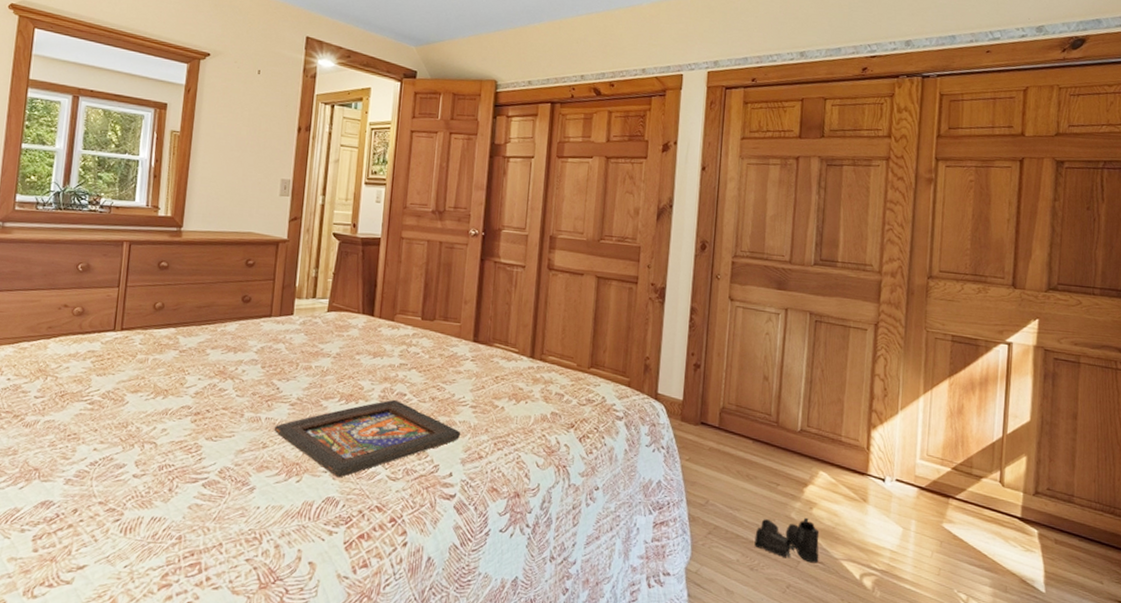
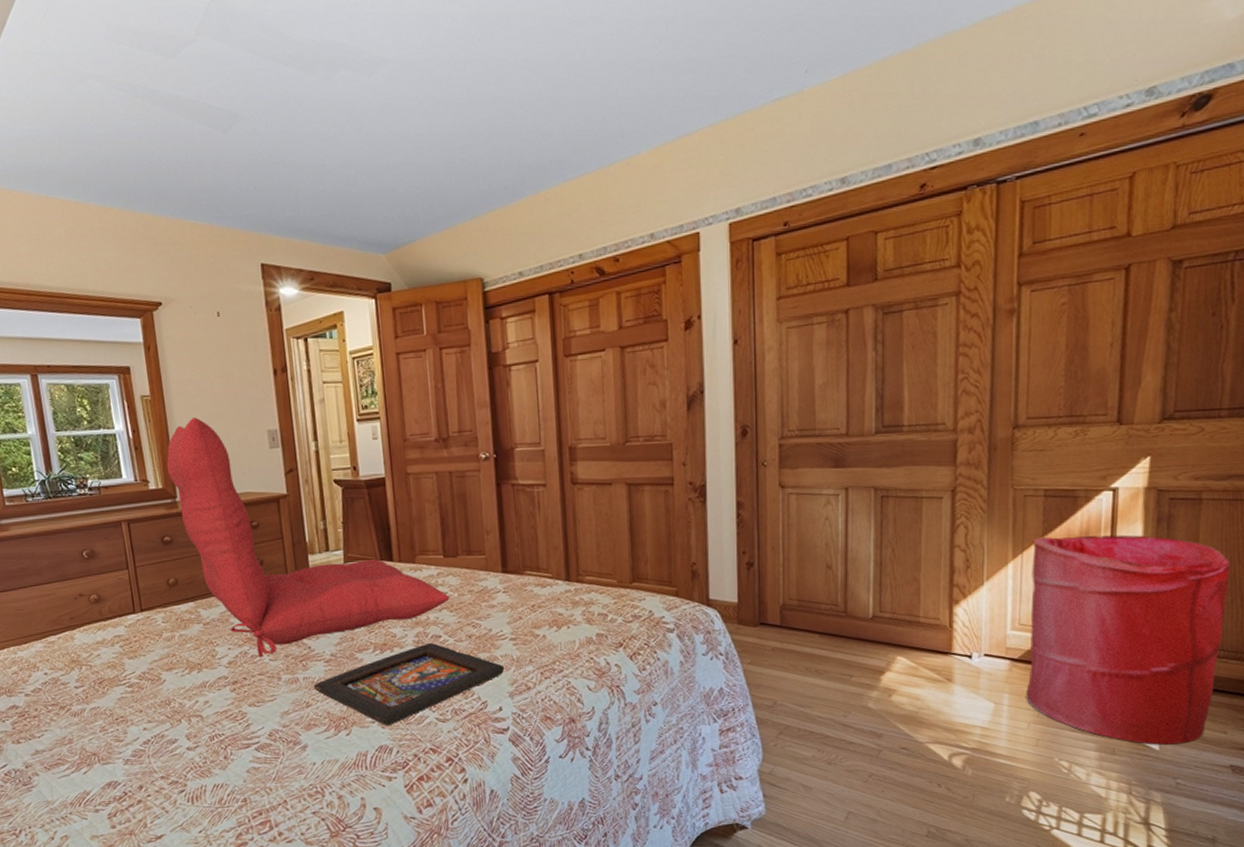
seat cushion: none [179,157,421,392] -> present [167,417,450,658]
boots: present [754,517,820,563] -> none [830,705,902,750]
laundry hamper: none [931,377,1105,589] -> present [1026,534,1231,745]

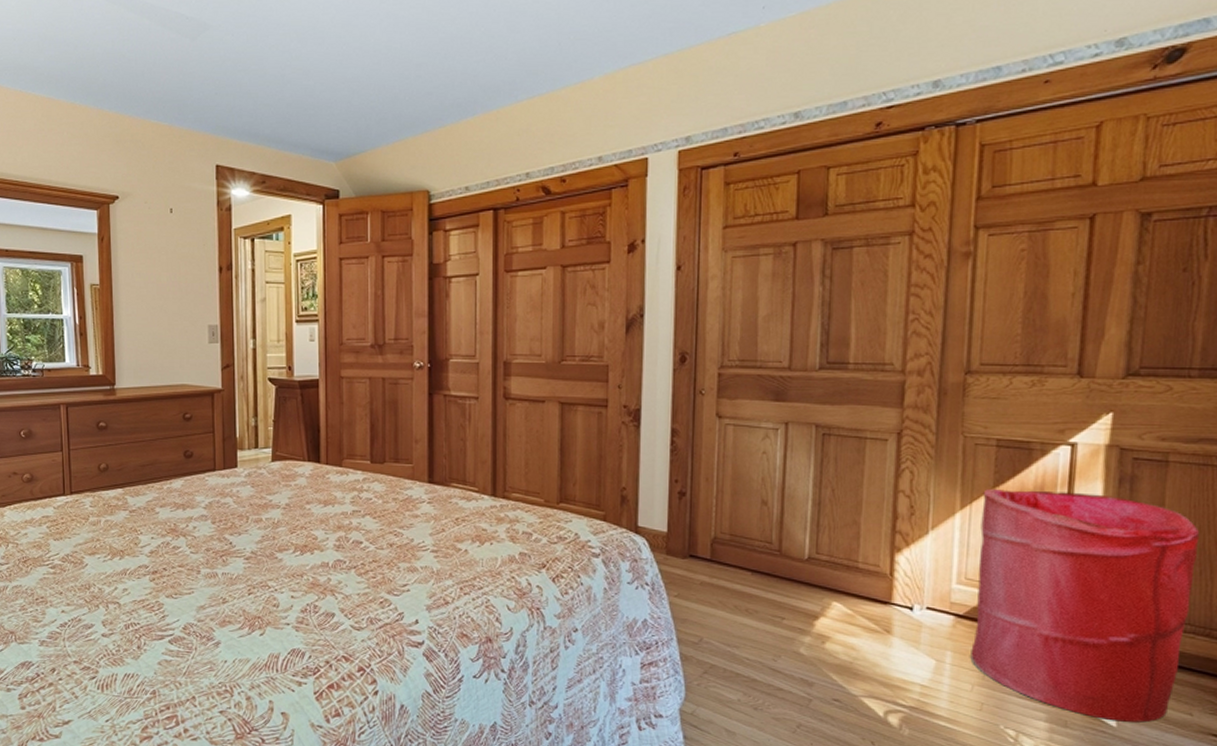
seat cushion: present [167,417,450,658] -> none [108,308,374,549]
tablet: present [313,642,505,726] -> none [231,548,424,629]

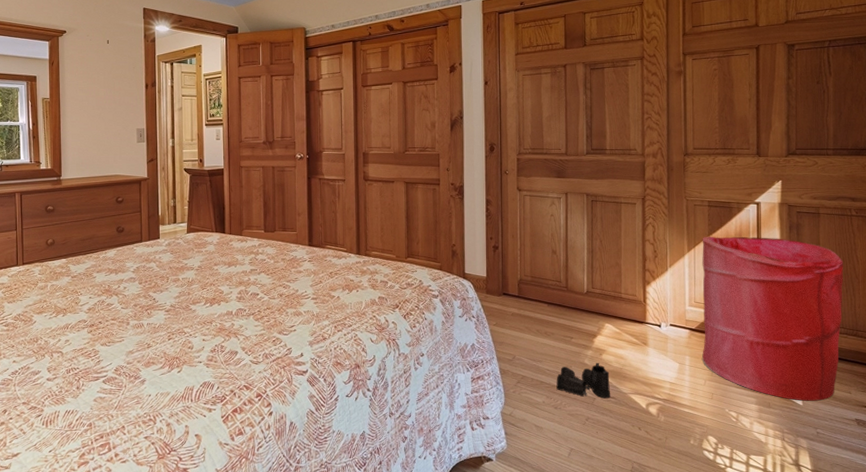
boots: none [757,652,835,701] -> present [556,362,611,399]

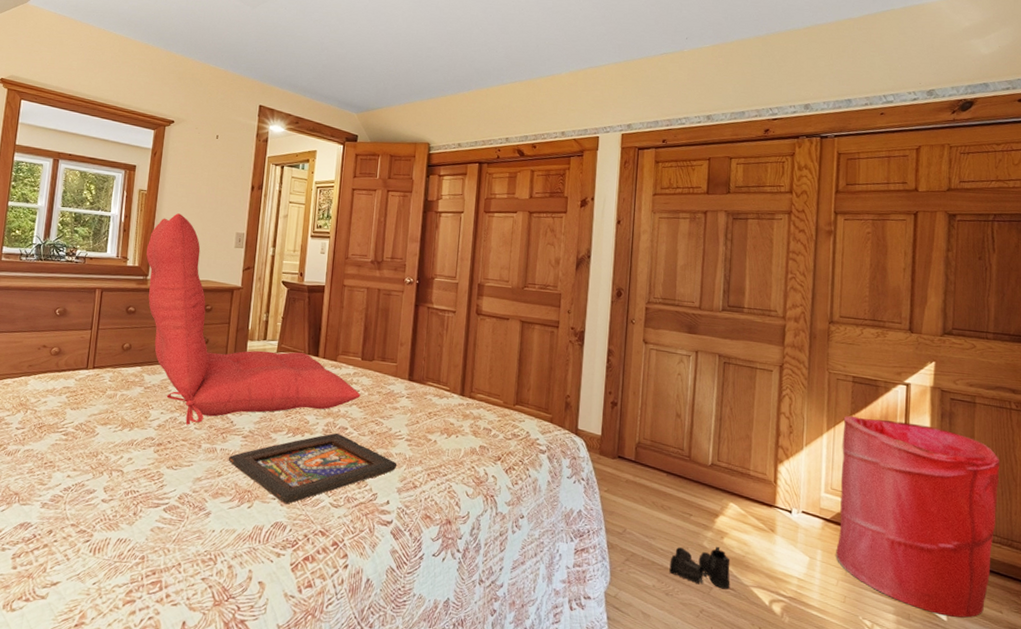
seat cushion: none [56,116,267,306] -> present [146,213,361,425]
tablet: none [155,299,307,366] -> present [228,432,398,504]

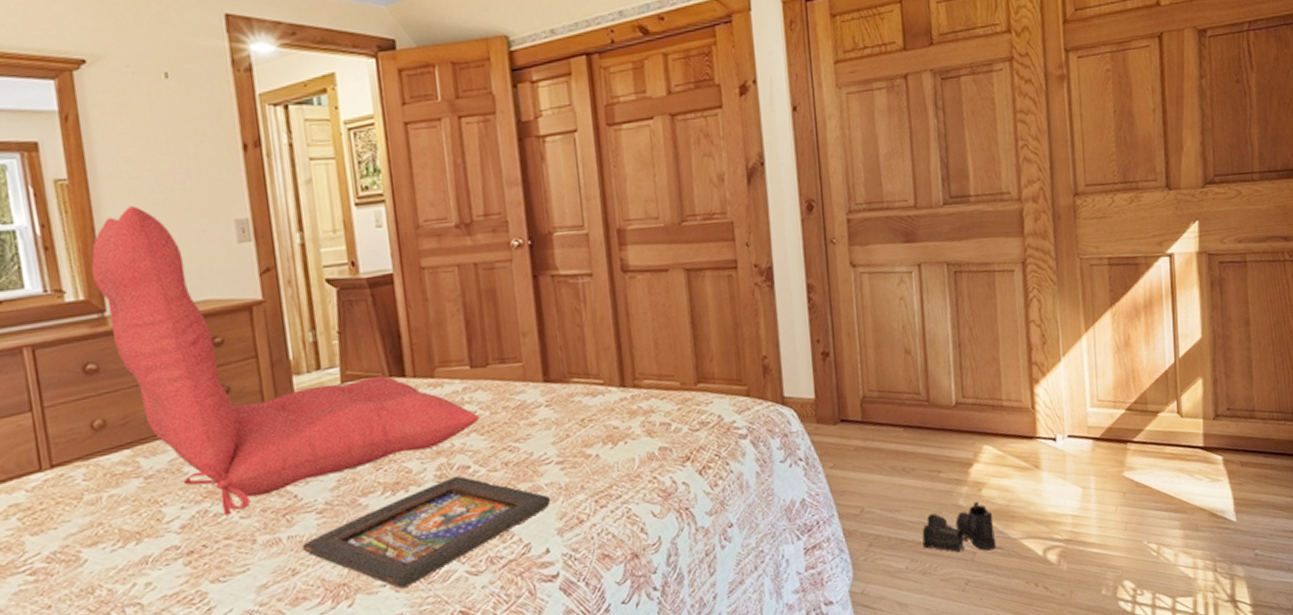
laundry hamper: present [836,415,1000,618] -> none [1102,300,1279,517]

